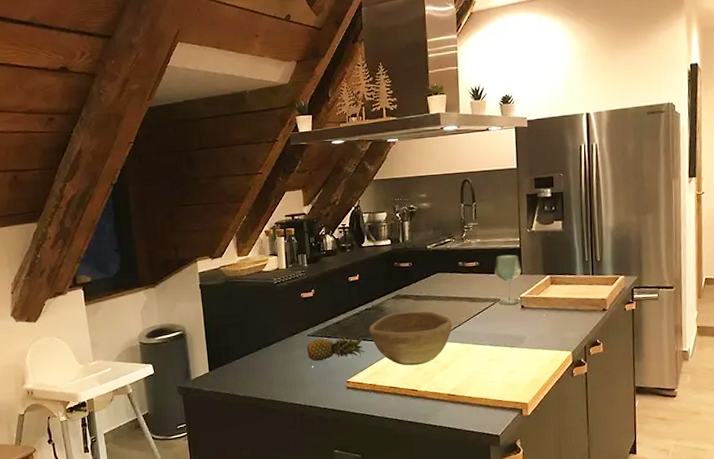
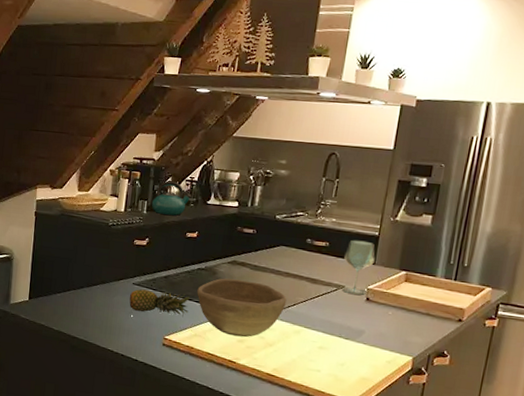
kettle: none [310,231,347,264] -> present [151,181,192,216]

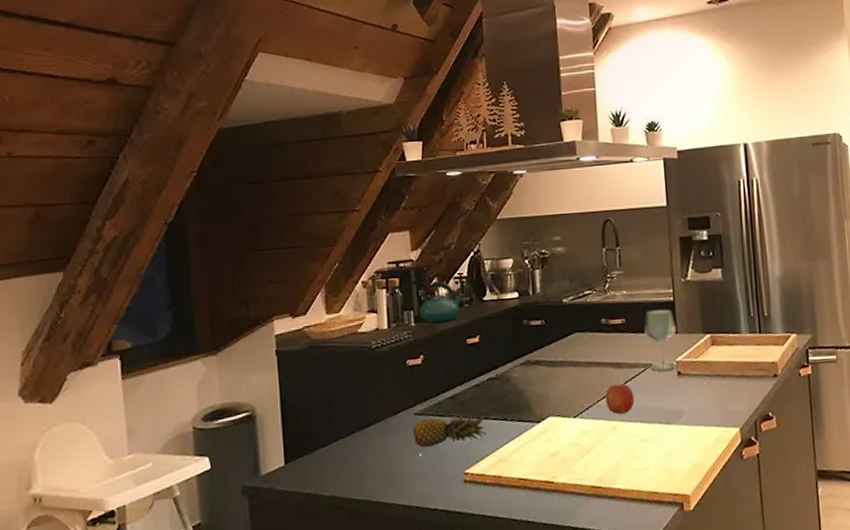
bowl: present [197,278,287,338] -> none [492,380,595,451]
fruit: none [295,296,322,322] -> present [605,384,635,414]

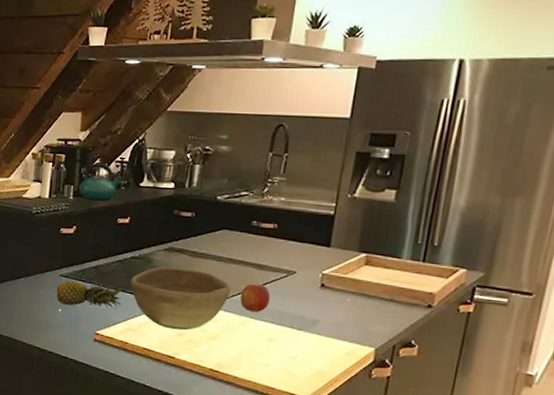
bowl: none [492,380,595,451] -> present [130,266,231,331]
wine glass: present [644,309,677,372] -> none [293,220,331,281]

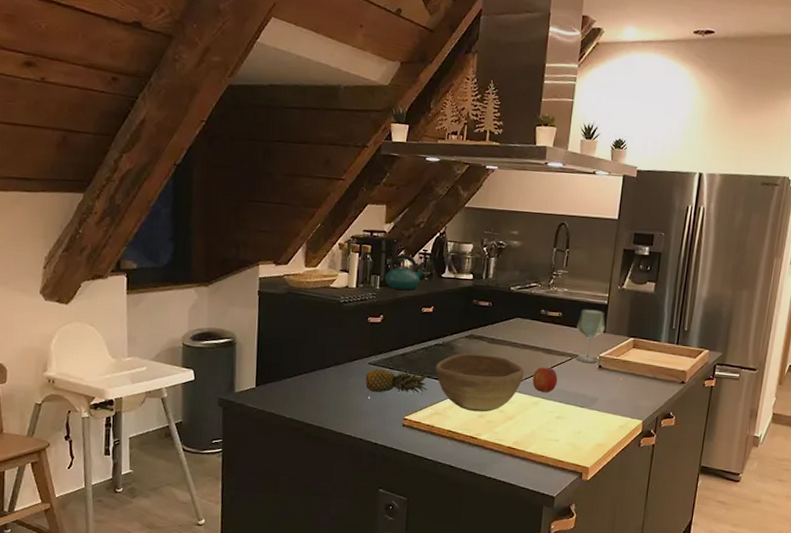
wine glass: none [293,220,331,281] -> present [576,309,606,364]

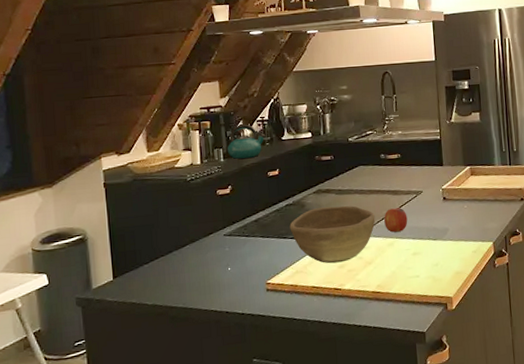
fruit: present [366,368,429,396] -> none [223,233,286,263]
wine glass: present [576,309,606,364] -> none [416,146,442,197]

